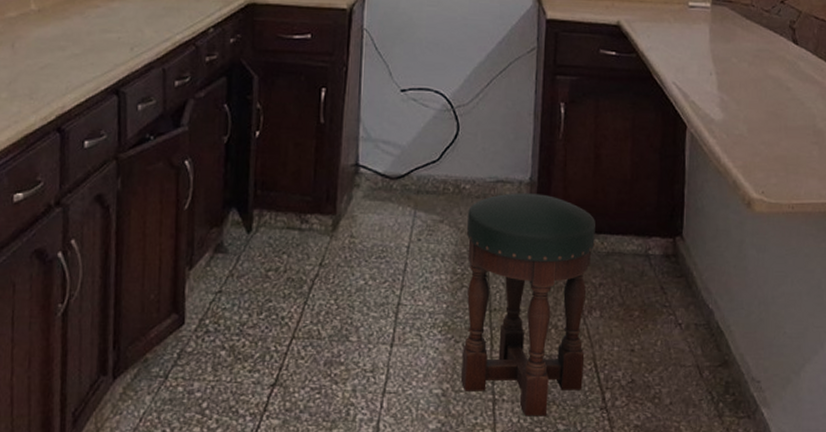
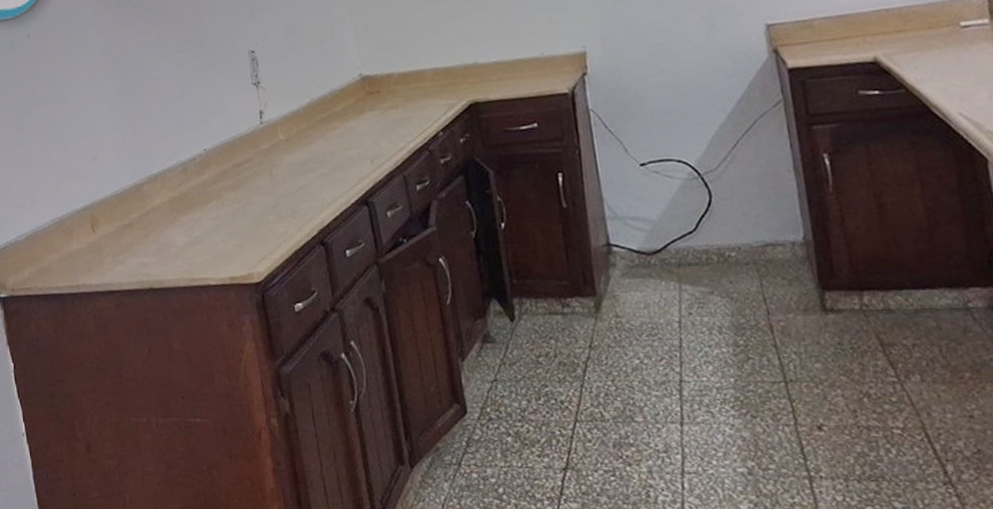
stool: present [461,193,595,417] -> none [738,253,916,494]

